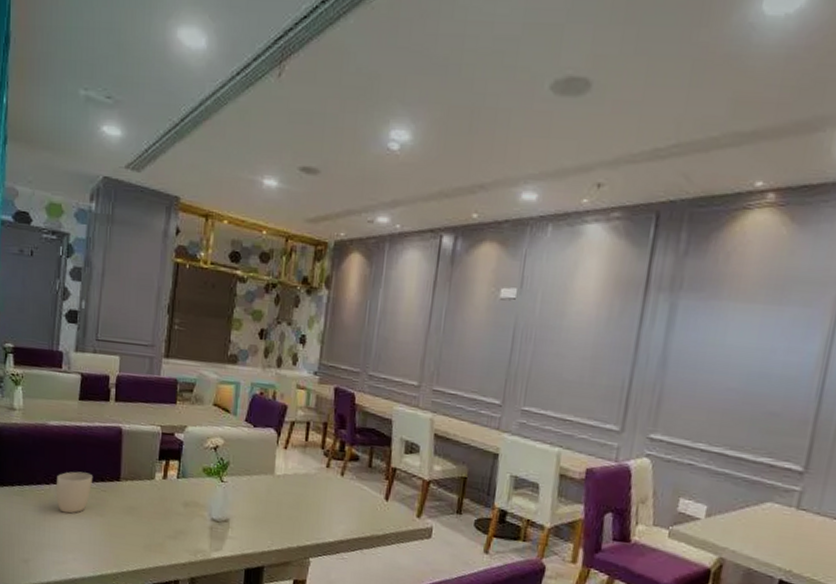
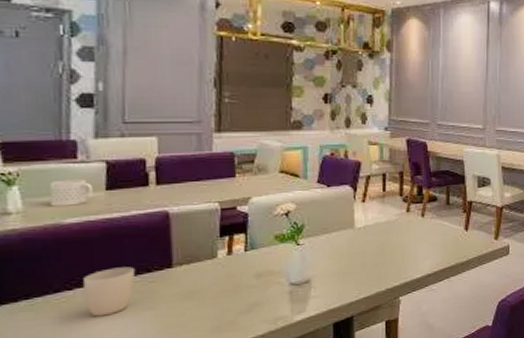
mug: none [41,385,71,410] -> present [49,179,94,207]

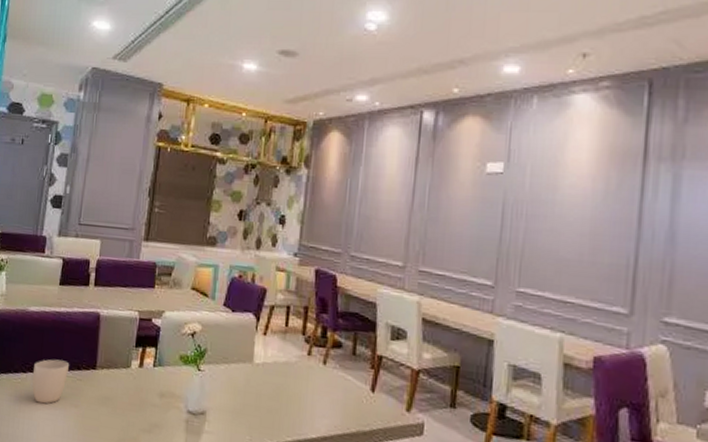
mug: present [49,179,94,207] -> none [22,270,52,296]

